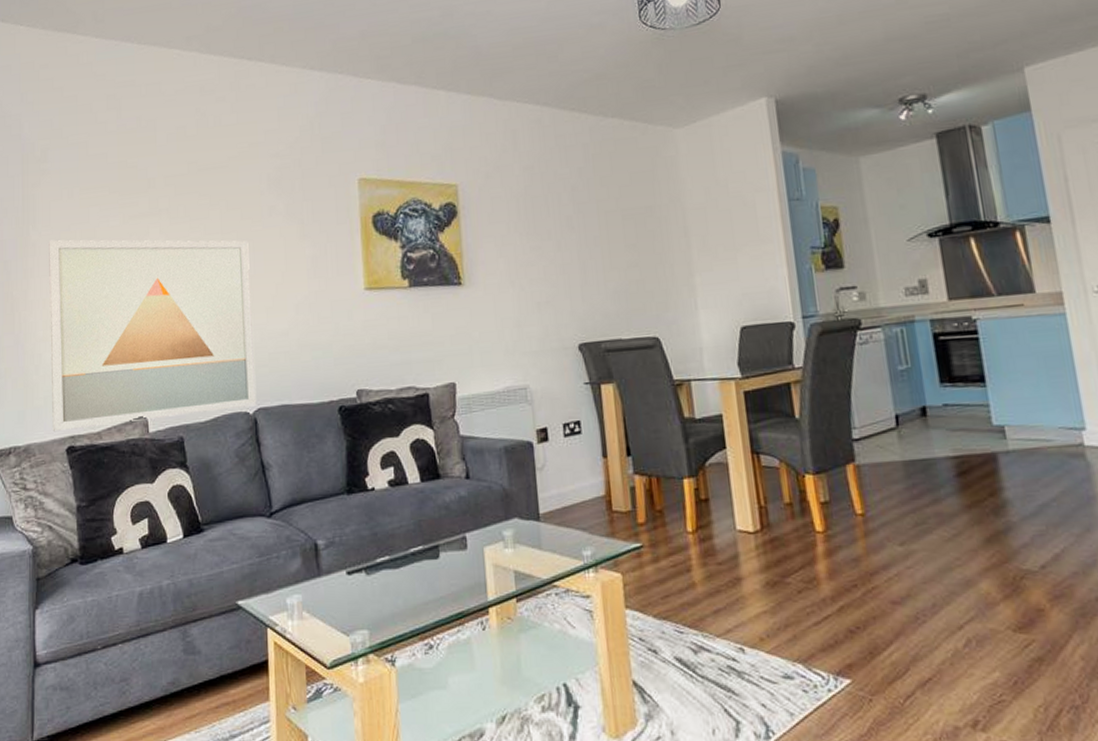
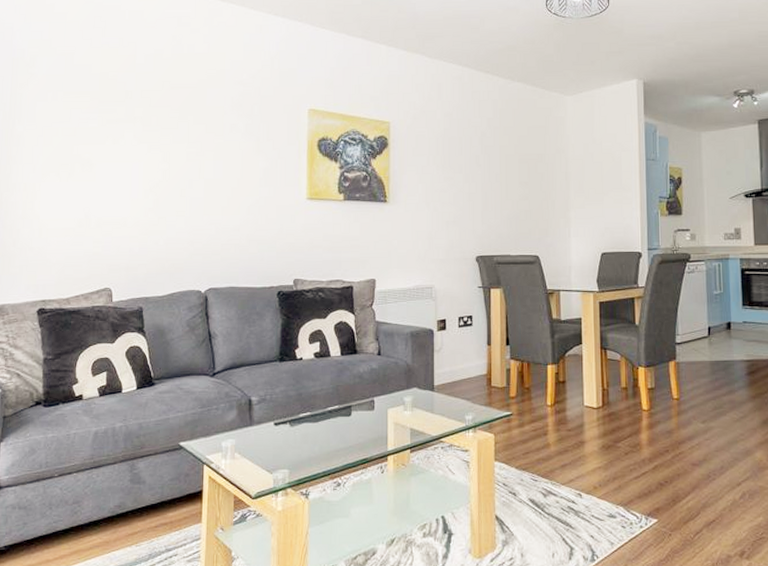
wall art: present [49,240,257,431] -> none [26,134,211,295]

